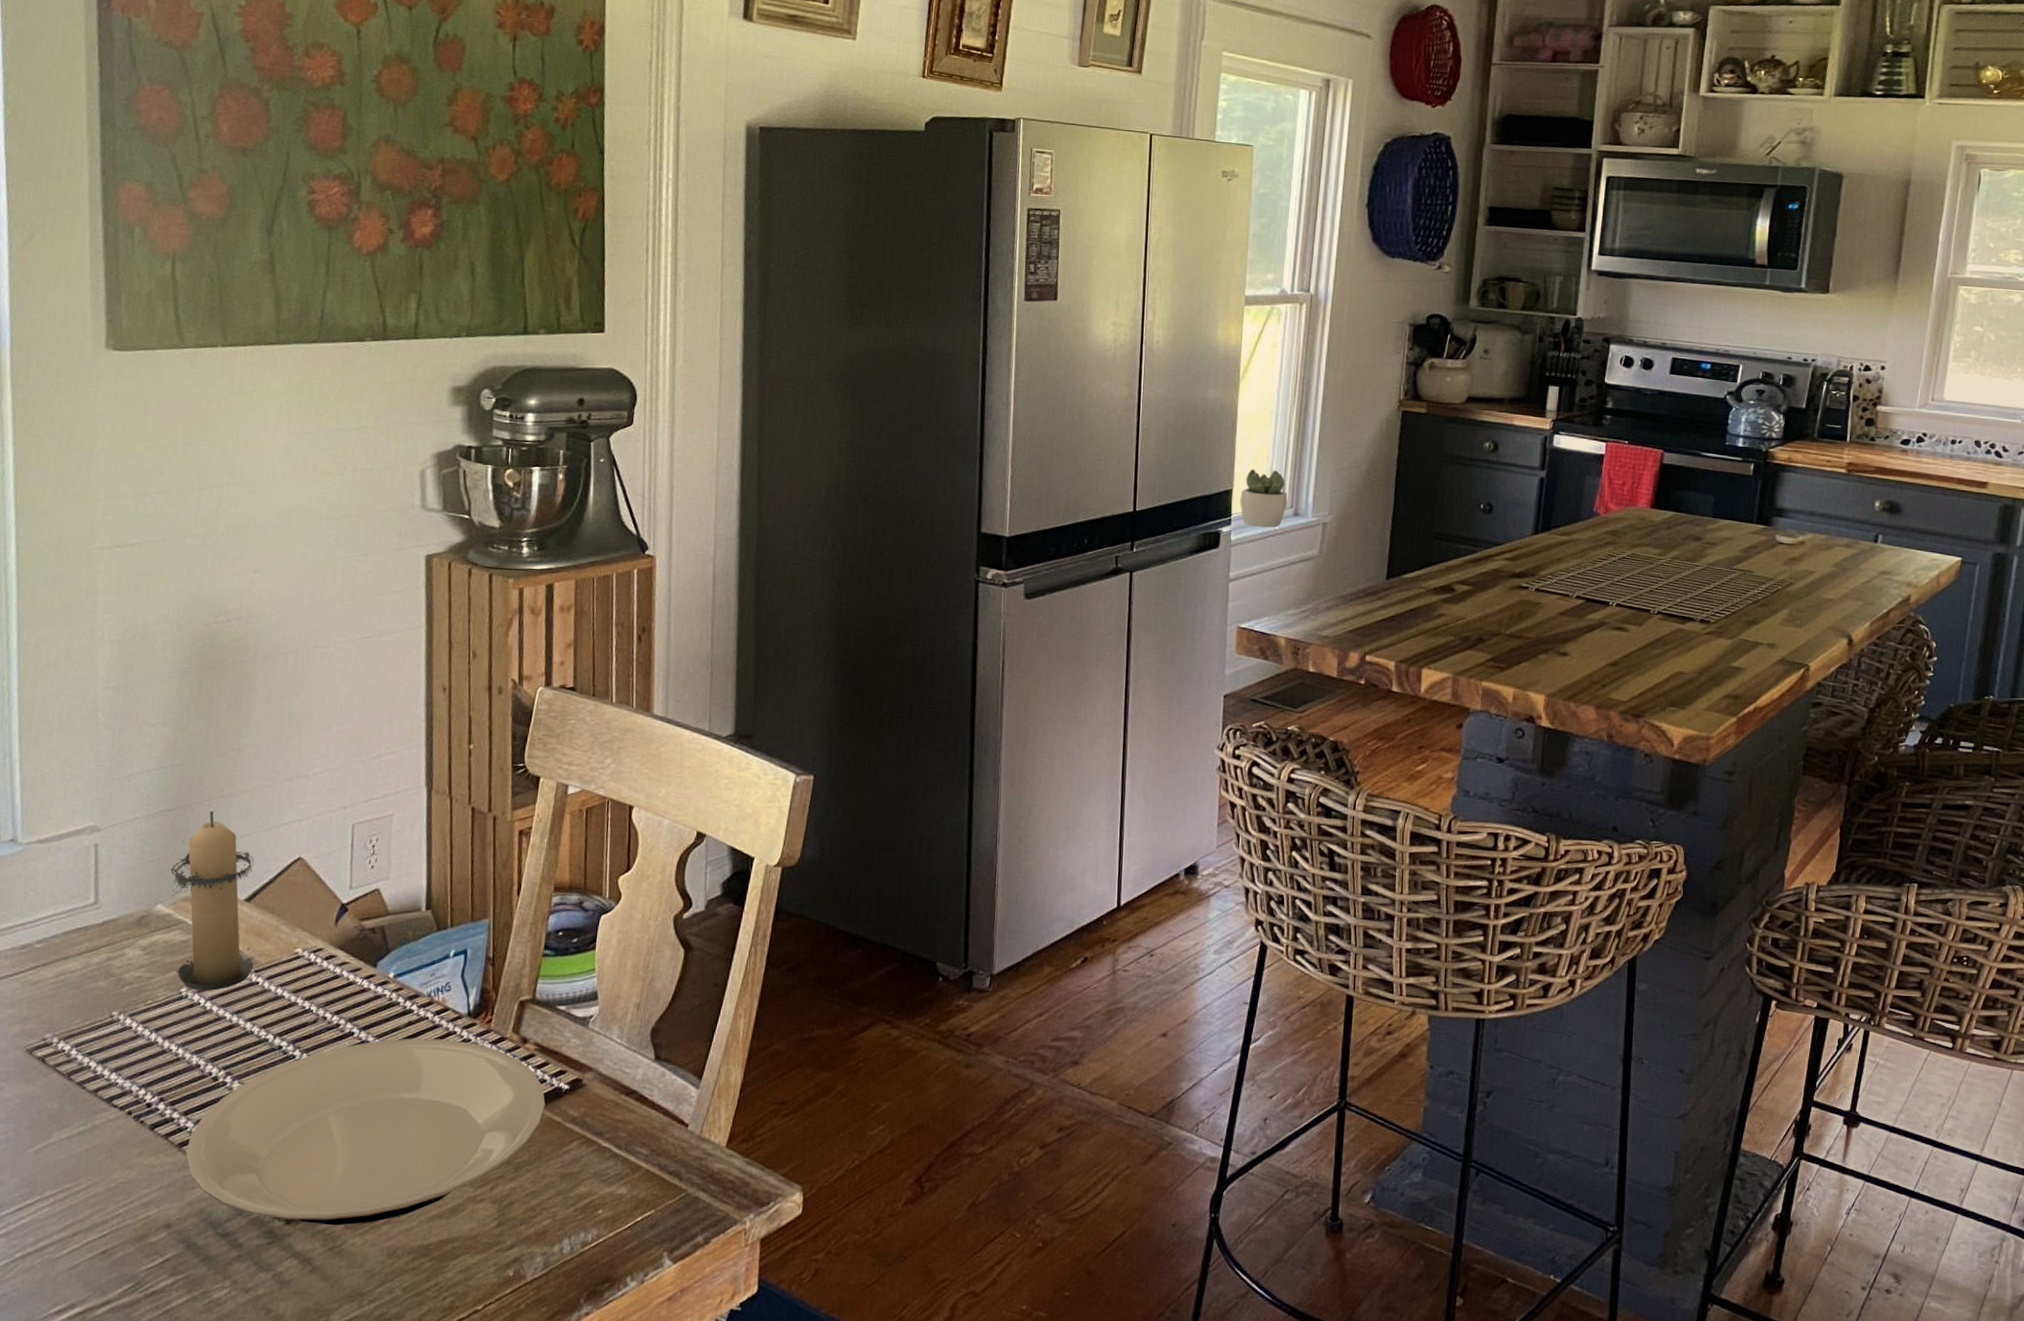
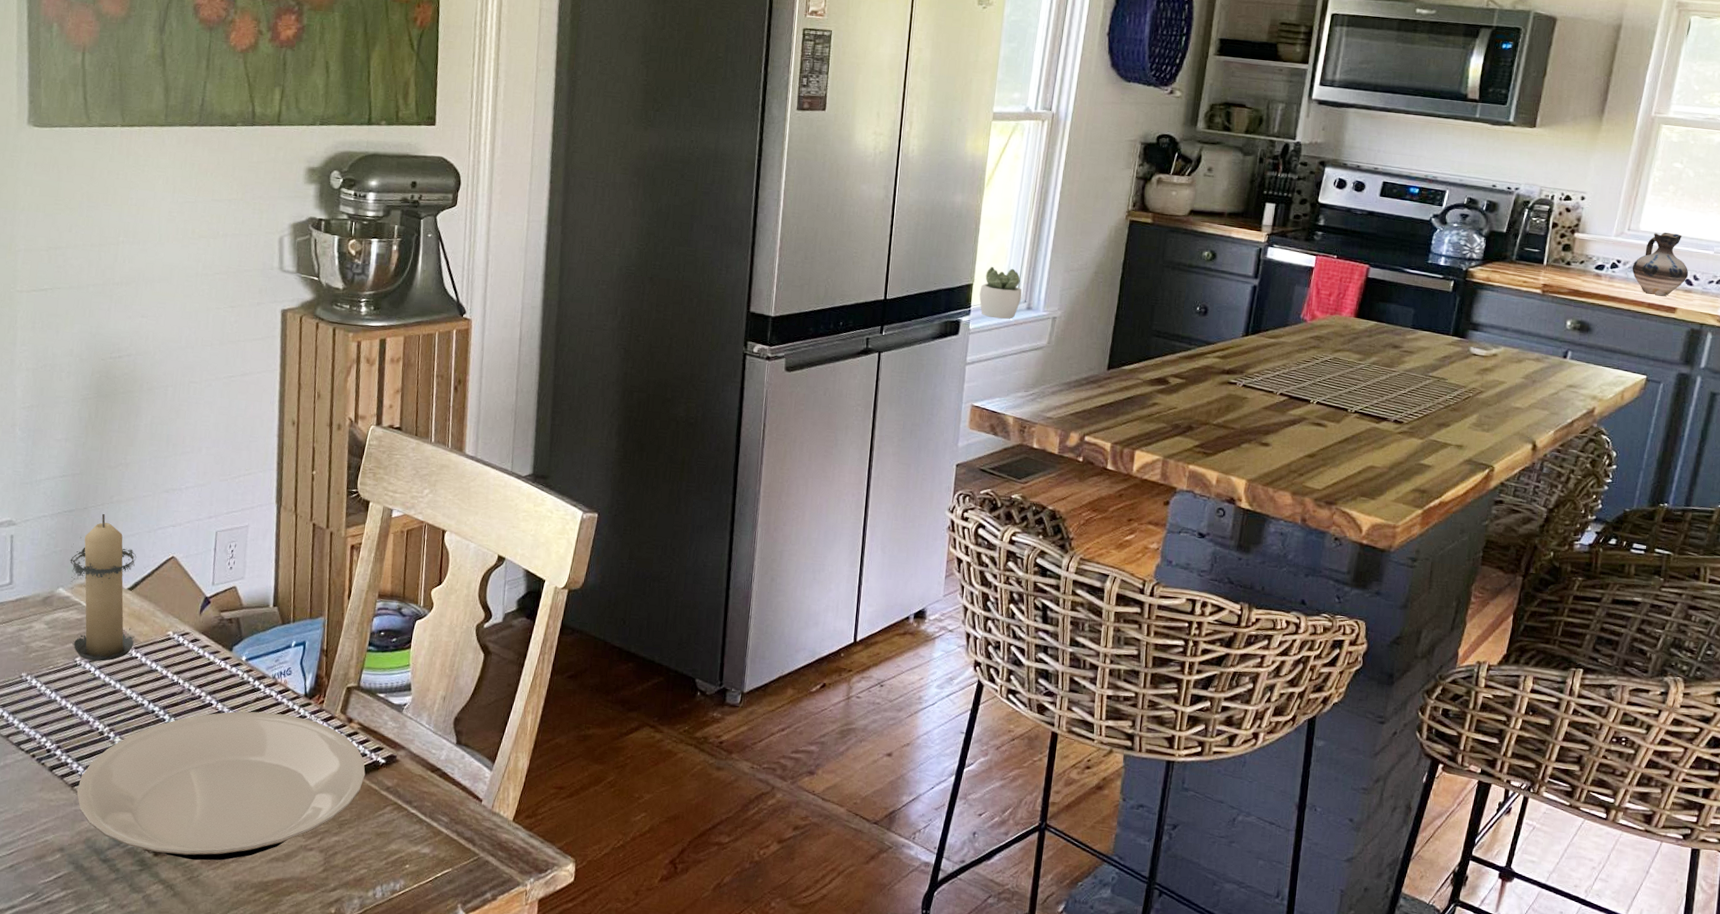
ceramic jug: none [1939,401,1997,470] -> present [1632,232,1689,296]

